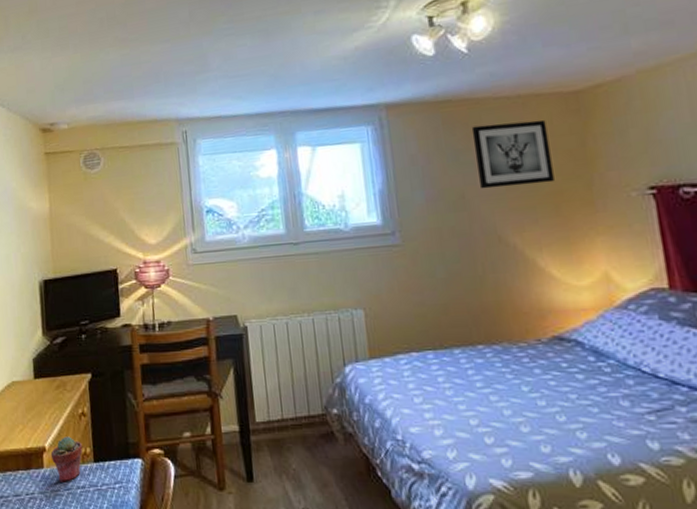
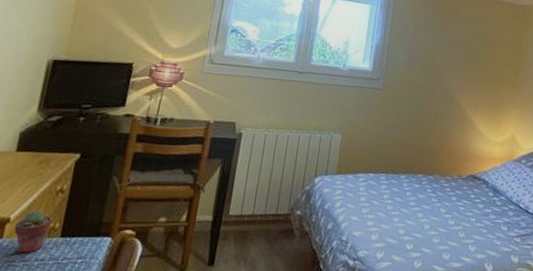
wall art: present [471,119,555,189] -> none [448,13,501,65]

